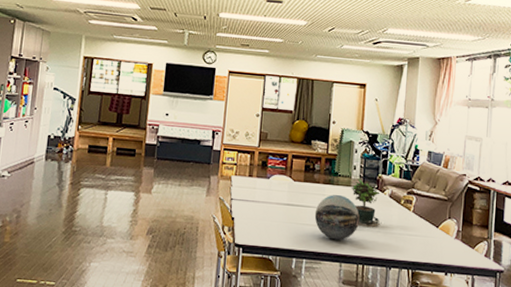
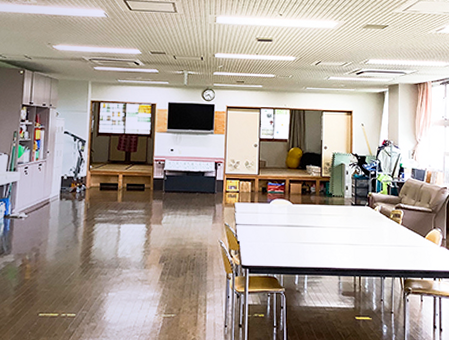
decorative orb: present [314,195,360,240] -> none [313,214,354,255]
potted plant: present [351,178,380,228] -> none [344,198,372,242]

